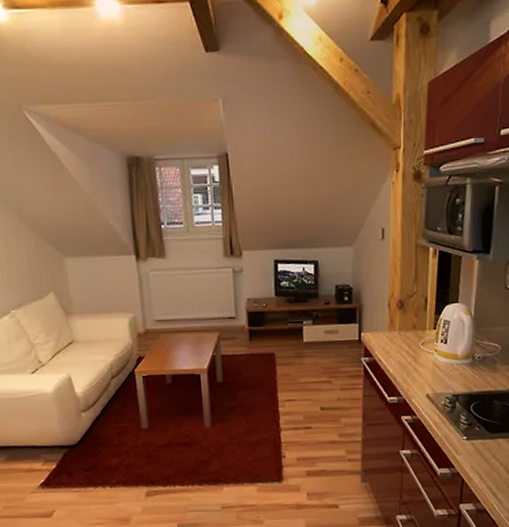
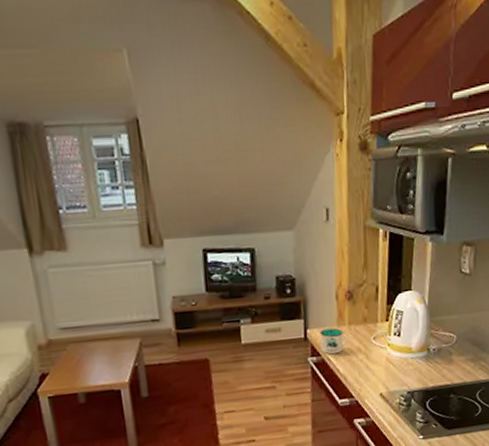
mug: none [372,332,399,356] -> present [320,328,349,355]

